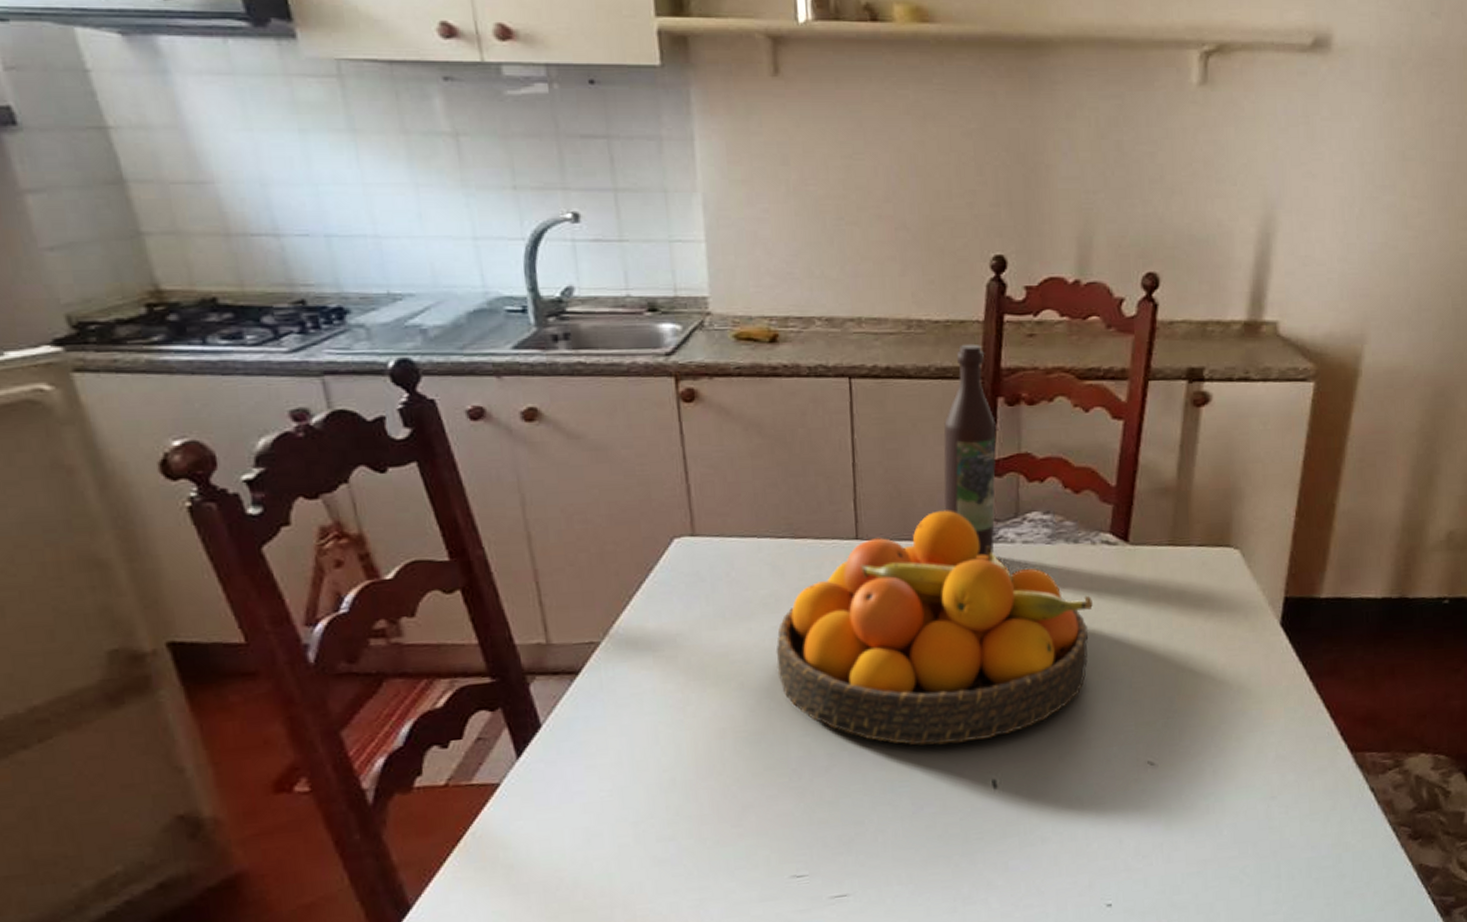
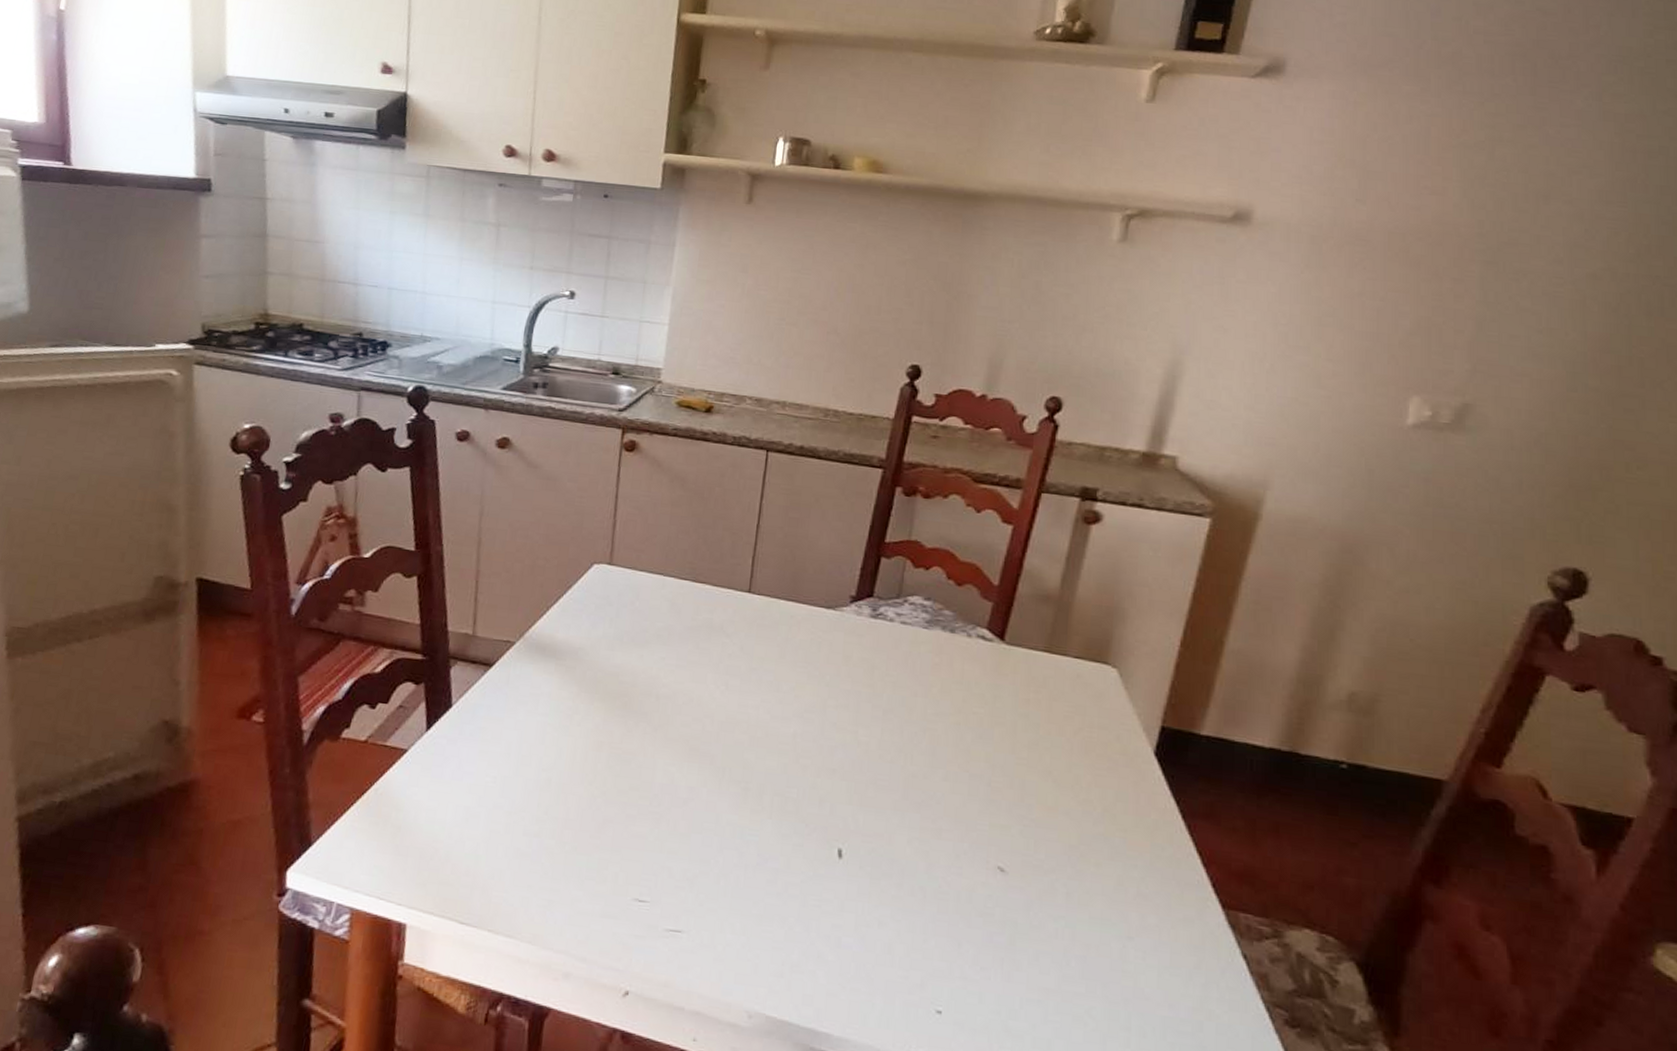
fruit bowl: present [775,510,1093,745] -> none [658,579,961,806]
wine bottle: present [943,343,996,557] -> none [832,436,891,629]

